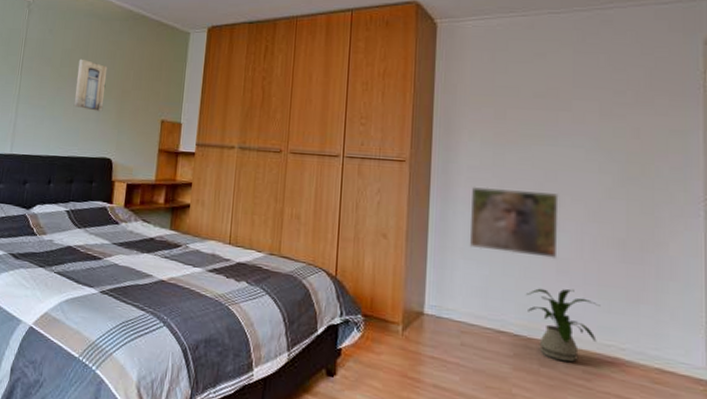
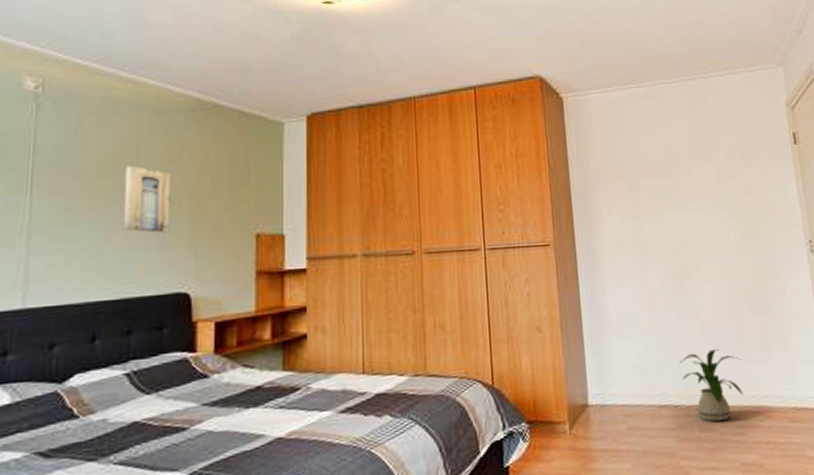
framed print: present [469,186,559,260] -> none [616,257,701,325]

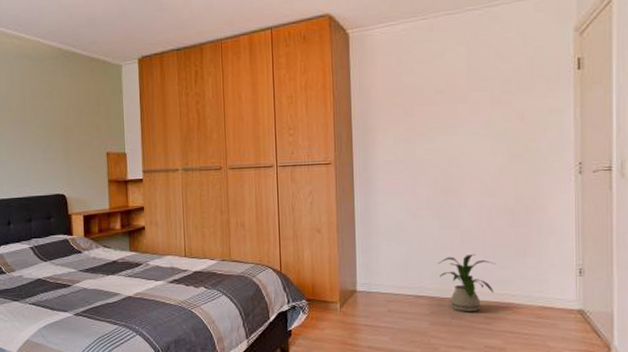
wall art: present [122,165,171,233] -> none [16,101,49,151]

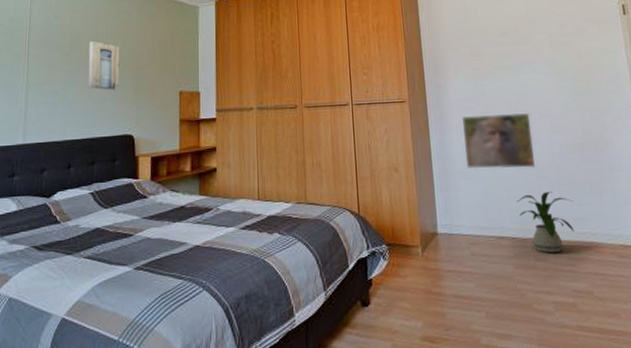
wall art: none [16,101,49,151] -> present [88,40,120,90]
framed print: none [388,176,461,232] -> present [462,113,536,169]

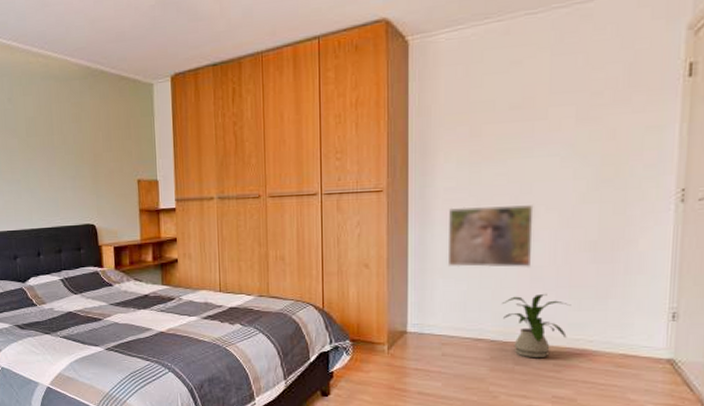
wall art: present [88,40,120,90] -> none [44,126,78,179]

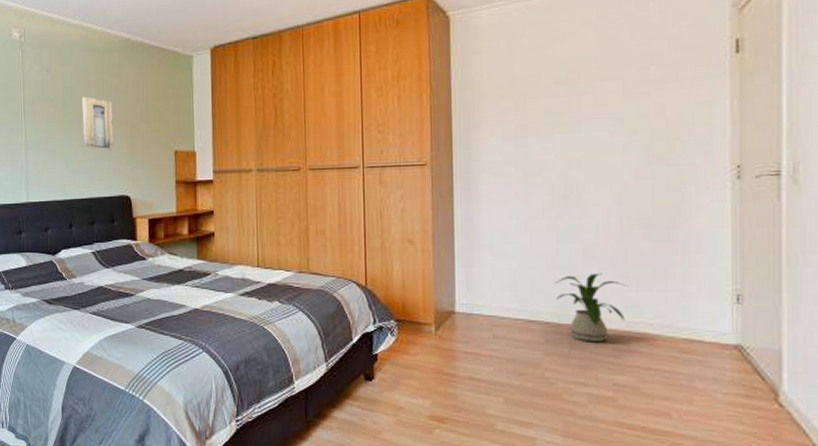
wall art: none [44,126,78,179] -> present [81,96,114,149]
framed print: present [447,205,534,269] -> none [494,180,585,246]

